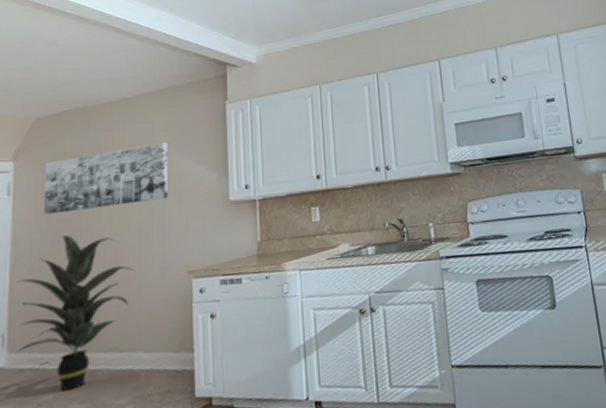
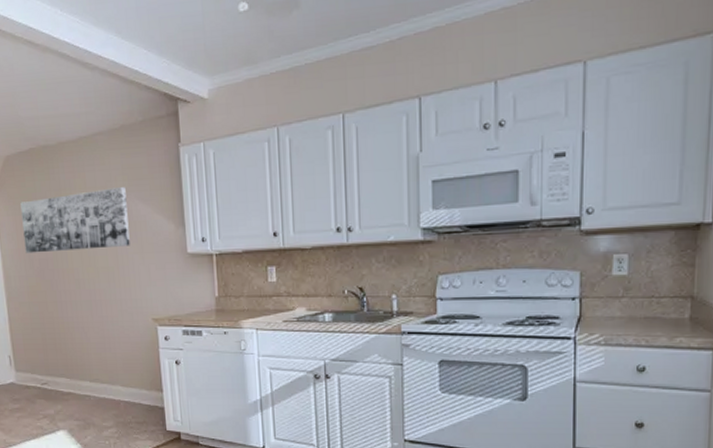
indoor plant: present [16,235,134,391] -> none [12,274,107,408]

